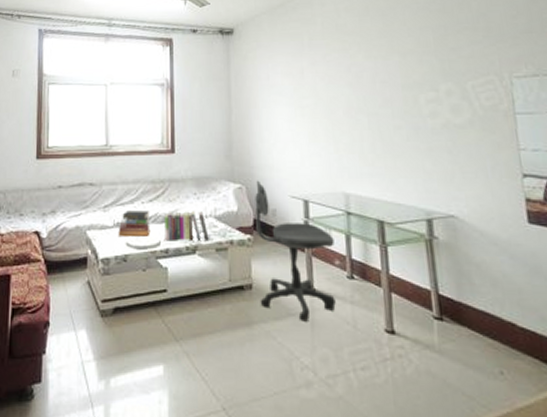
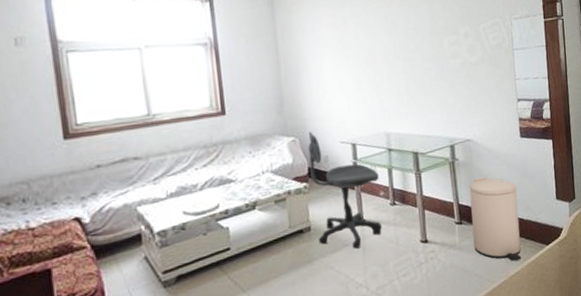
books: present [118,211,150,237] -> none [172,176,208,207]
books: present [165,211,209,241] -> none [221,168,267,203]
pedal bin: none [453,266,535,389] -> present [469,177,522,261]

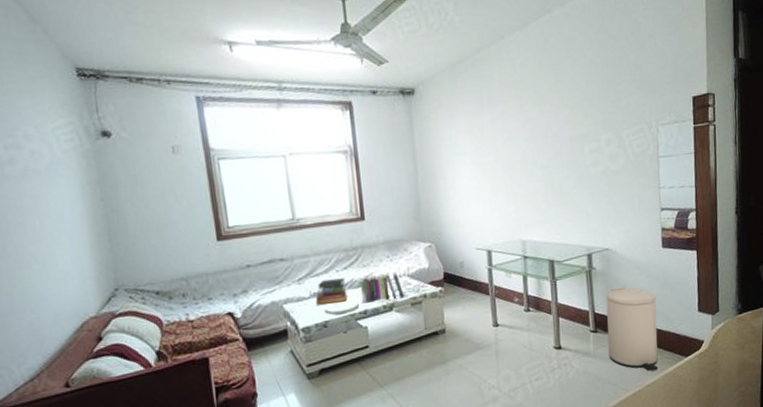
books: none [172,176,208,207] -> present [315,278,348,306]
books: none [221,168,267,203] -> present [360,272,404,304]
office chair: present [308,131,382,249] -> none [444,237,516,352]

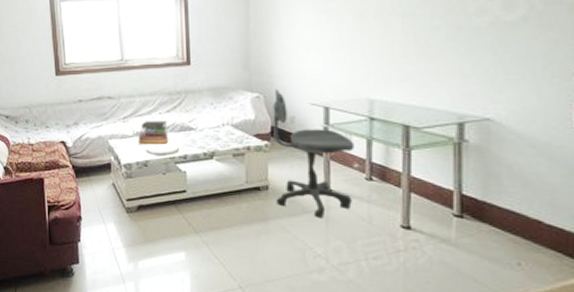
books: present [360,272,404,304] -> none [182,120,226,148]
office chair: none [444,237,516,352] -> present [273,89,354,218]
pedal bin: present [605,287,659,371] -> none [478,168,559,279]

